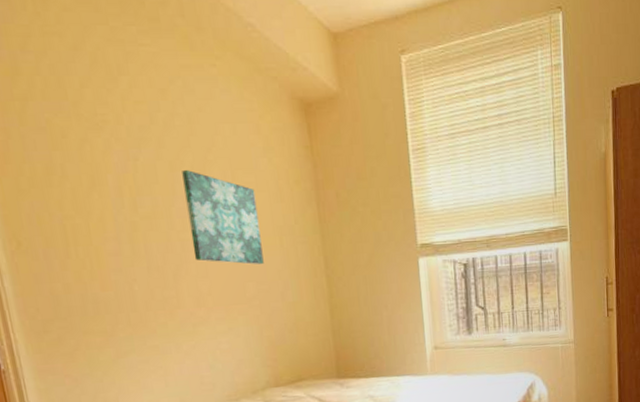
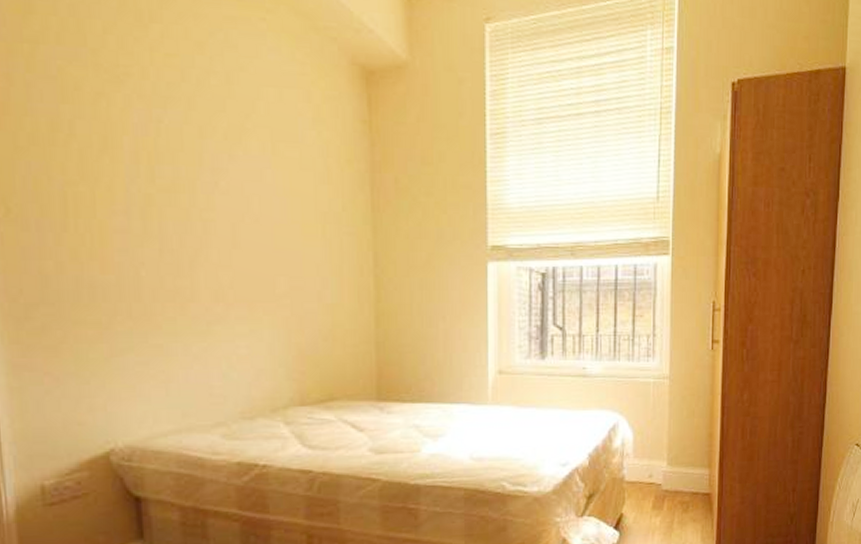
wall art: present [182,170,264,265] -> none [213,138,301,257]

